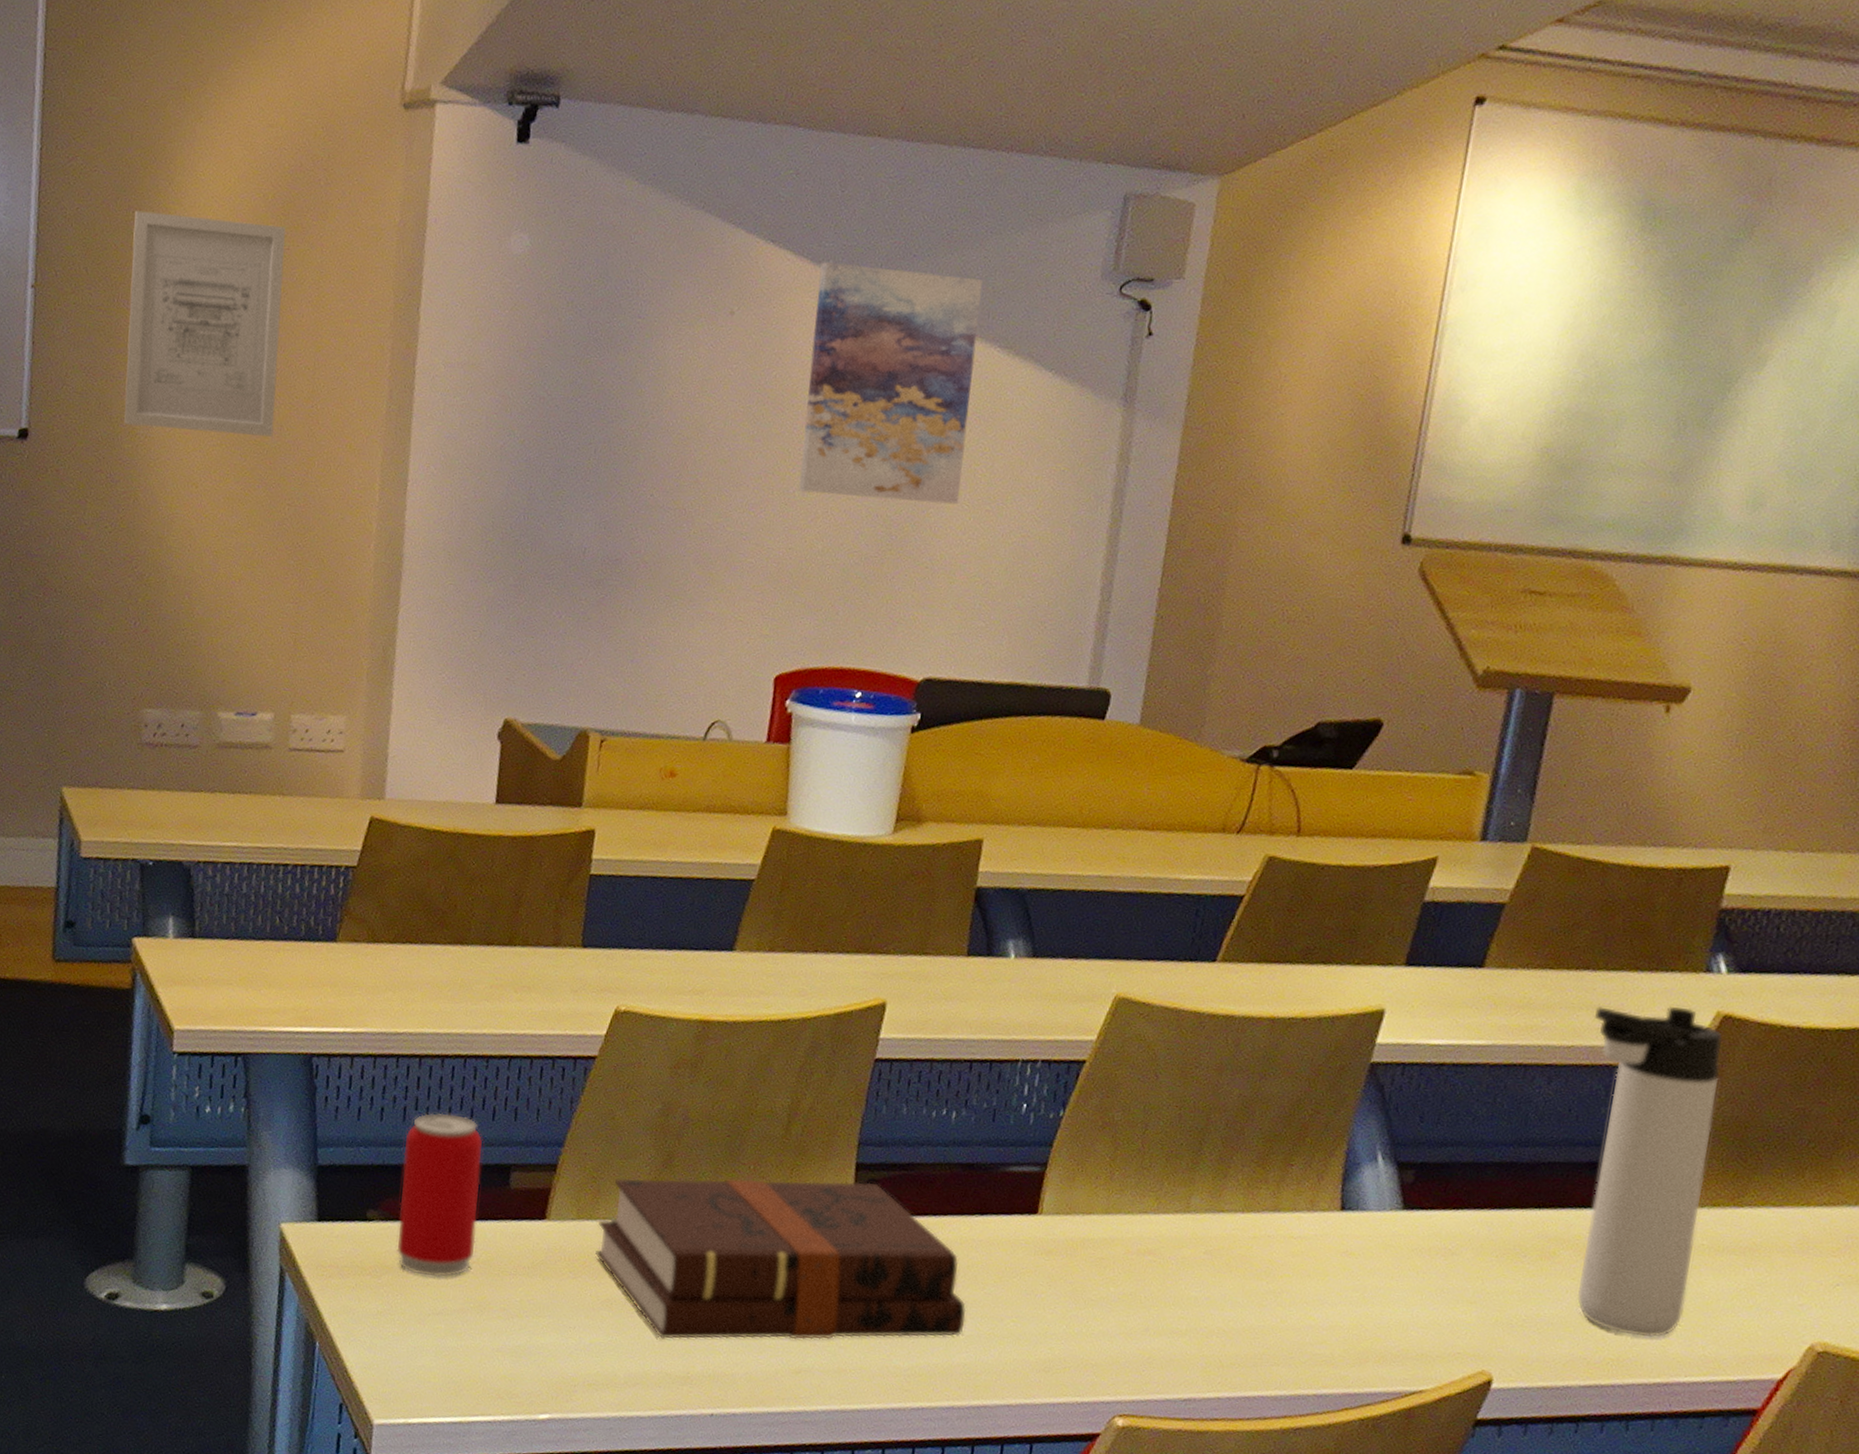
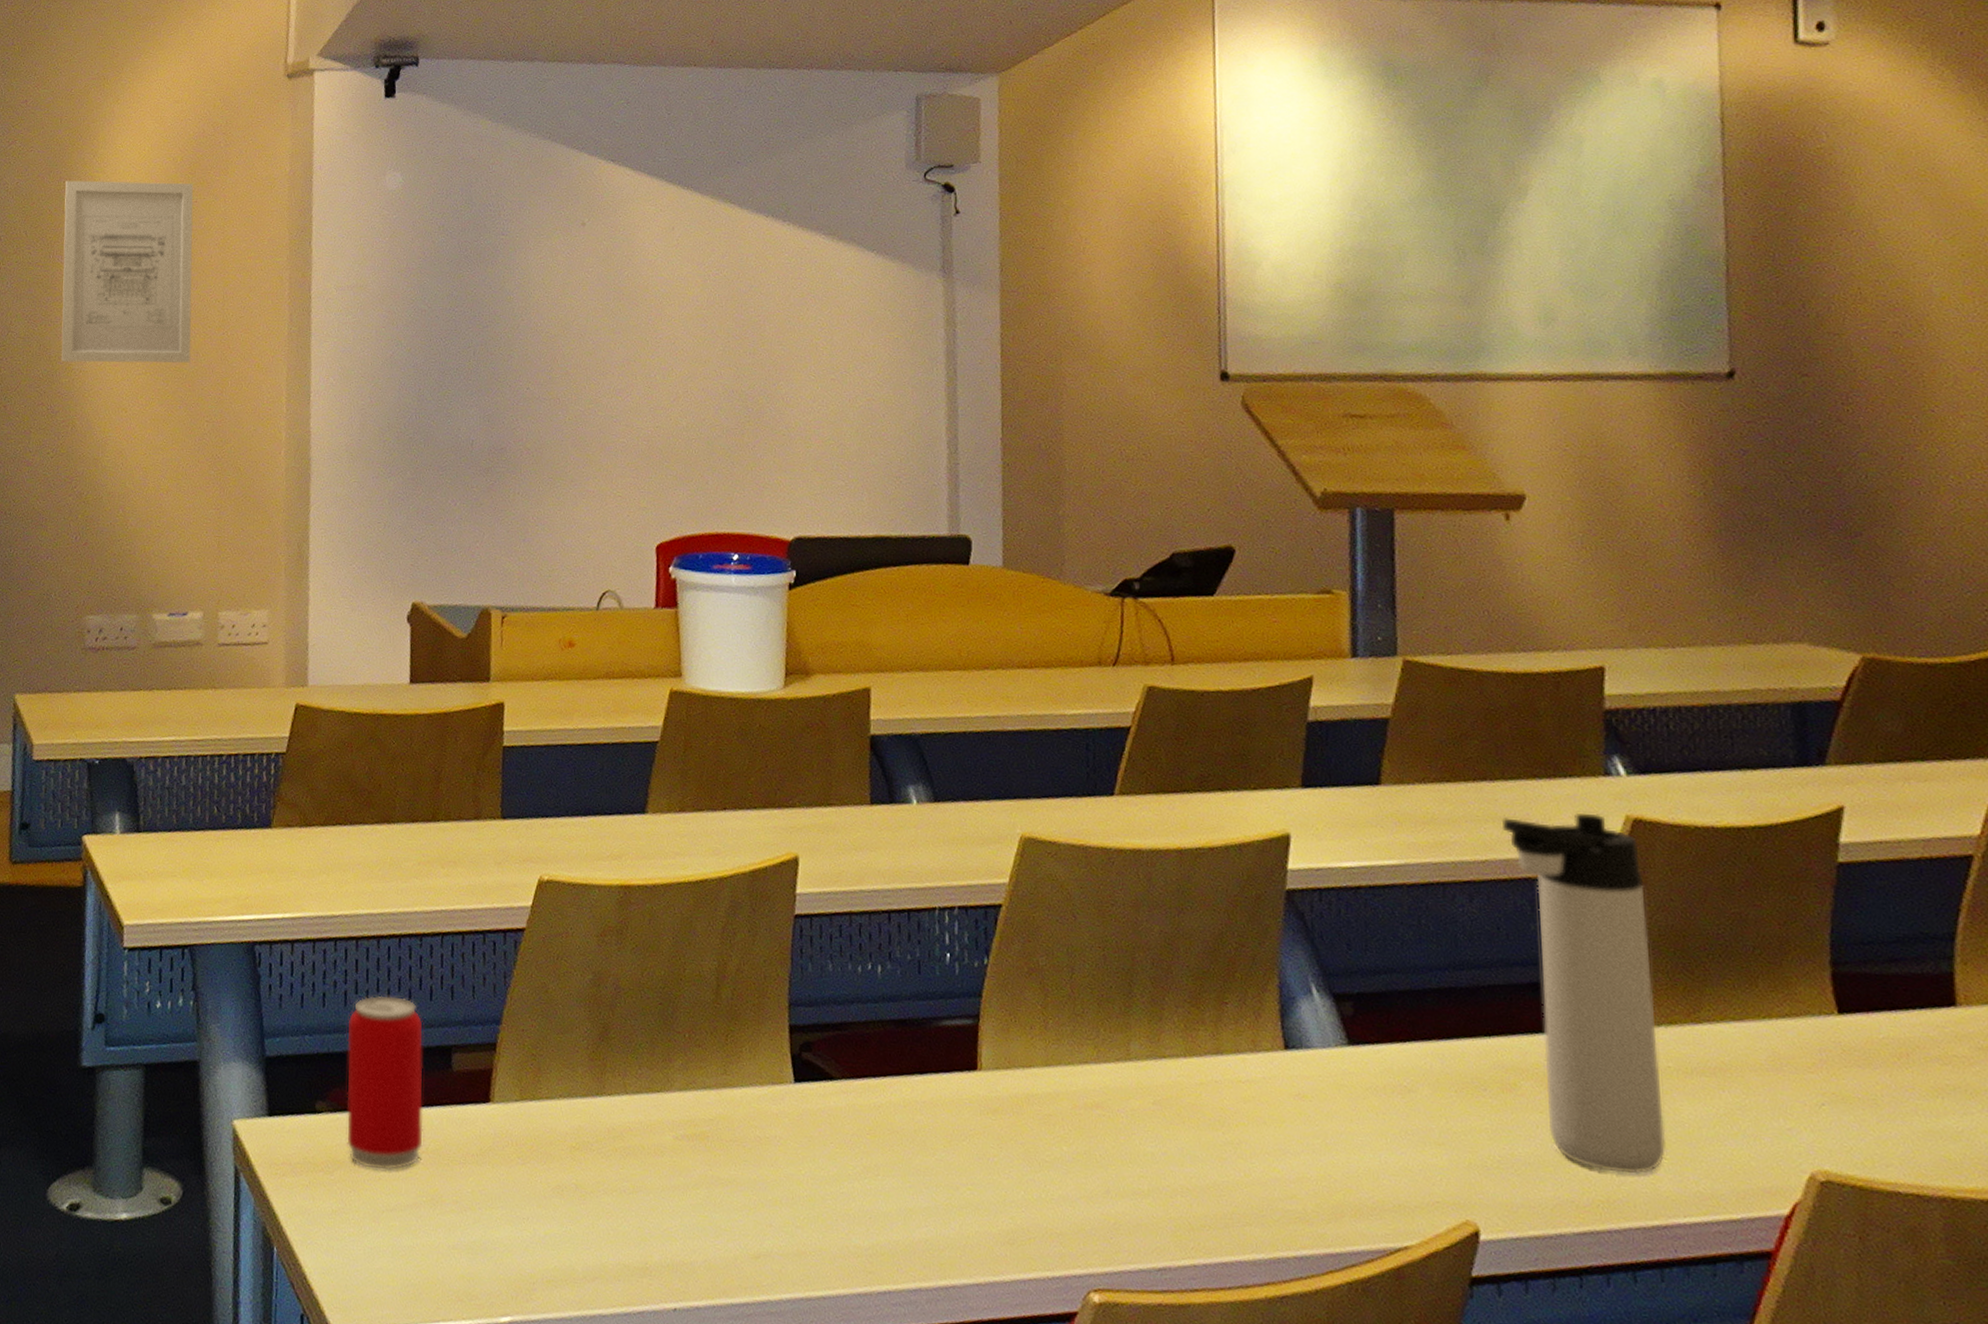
hardback book: present [594,1178,967,1340] -> none [540,1045,920,1227]
wall art: present [799,262,983,505] -> none [656,174,806,376]

